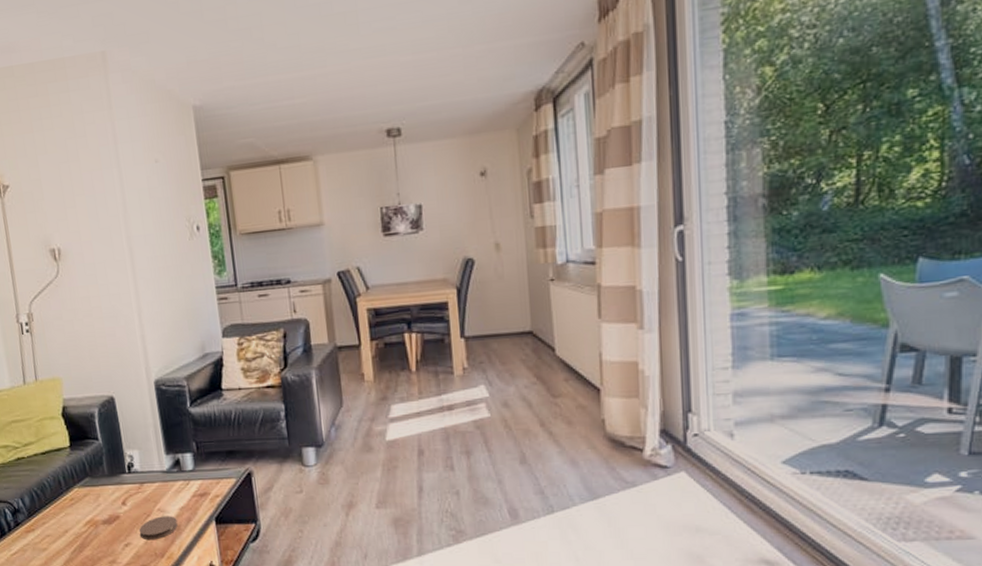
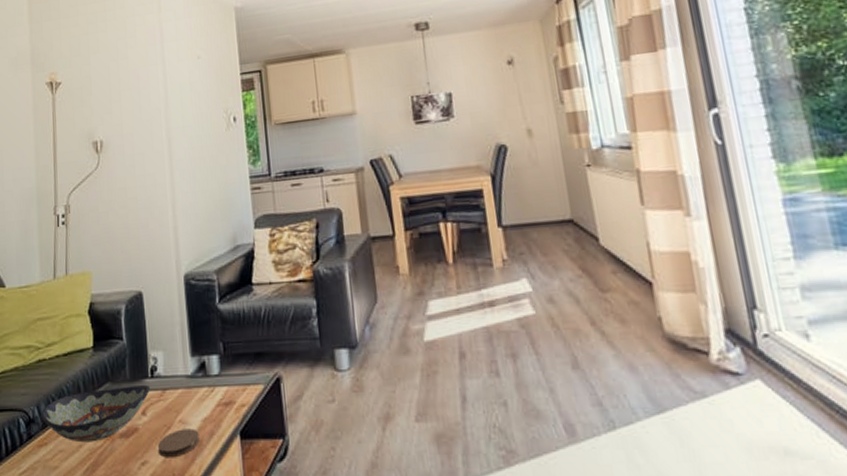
decorative bowl: none [25,480,129,529] -> present [41,385,151,443]

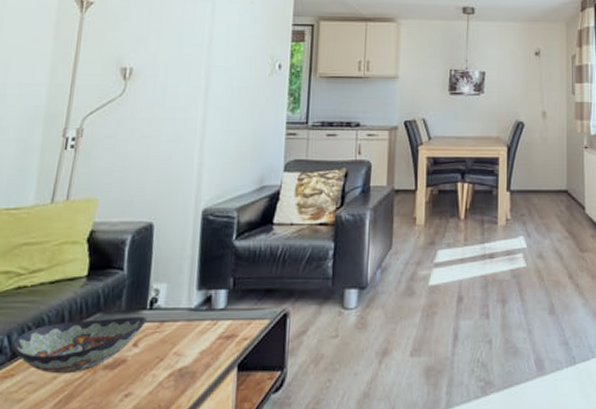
coaster: present [157,428,200,458] -> none [145,360,194,390]

